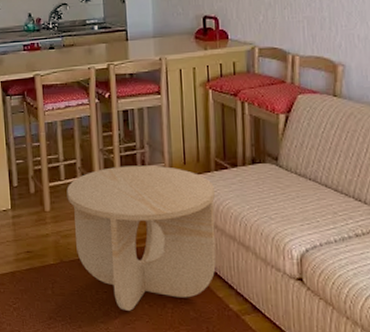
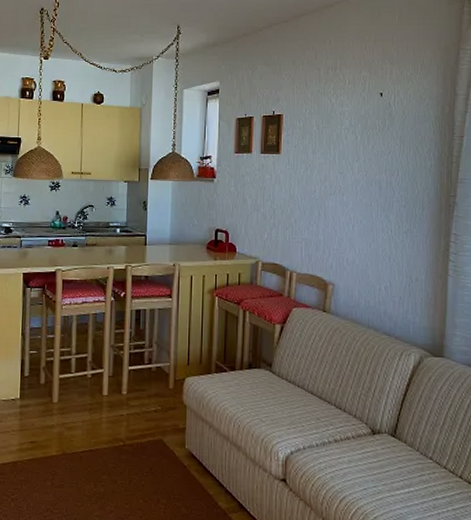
side table: present [66,165,216,311] -> none [75,362,213,505]

